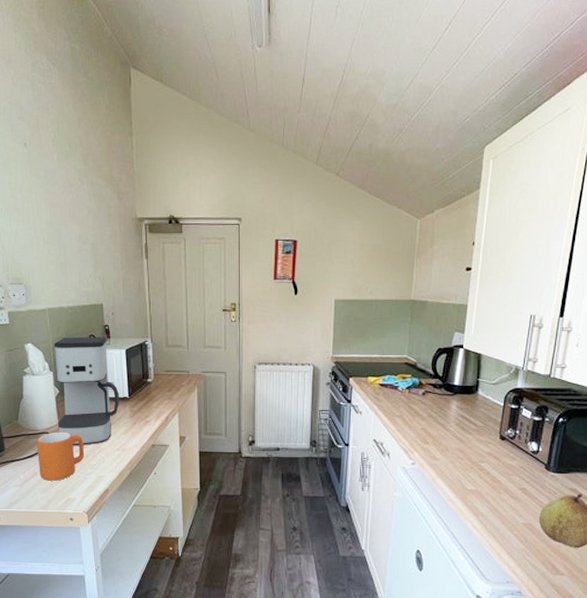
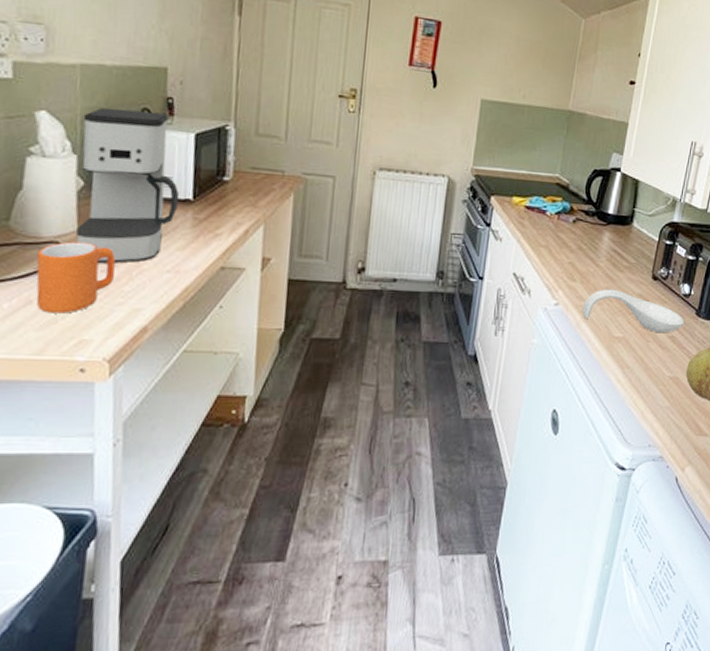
spoon rest: none [437,449,534,486] -> present [582,289,684,333]

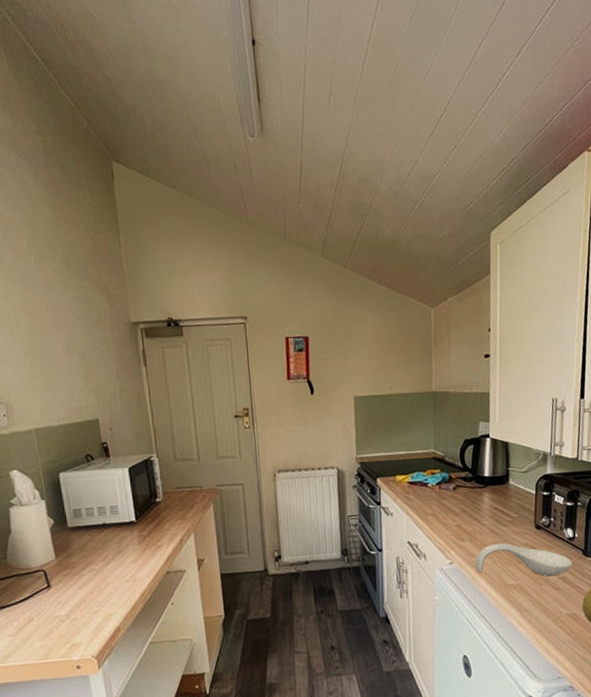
mug: present [36,241,116,314] -> none [30,567,88,626]
coffee maker: present [76,108,179,263] -> none [44,455,125,582]

